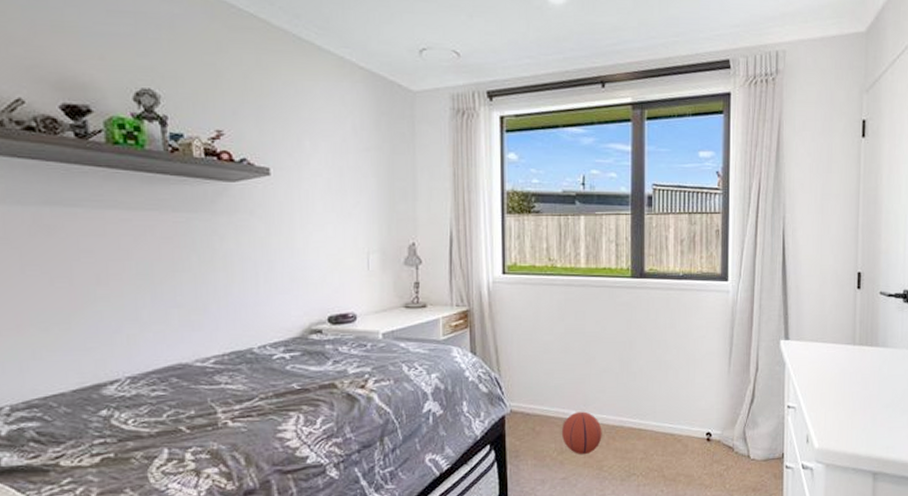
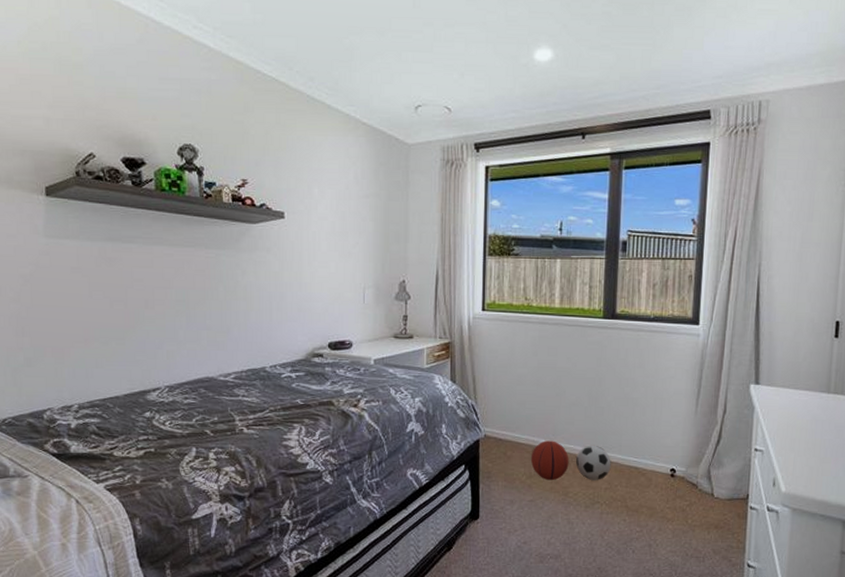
soccer ball: none [610,413,646,451] -> present [576,445,611,480]

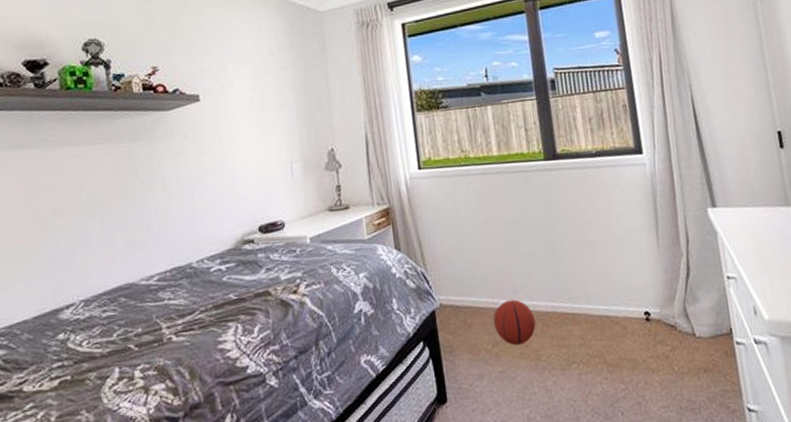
soccer ball: present [576,445,611,480] -> none [542,297,581,338]

